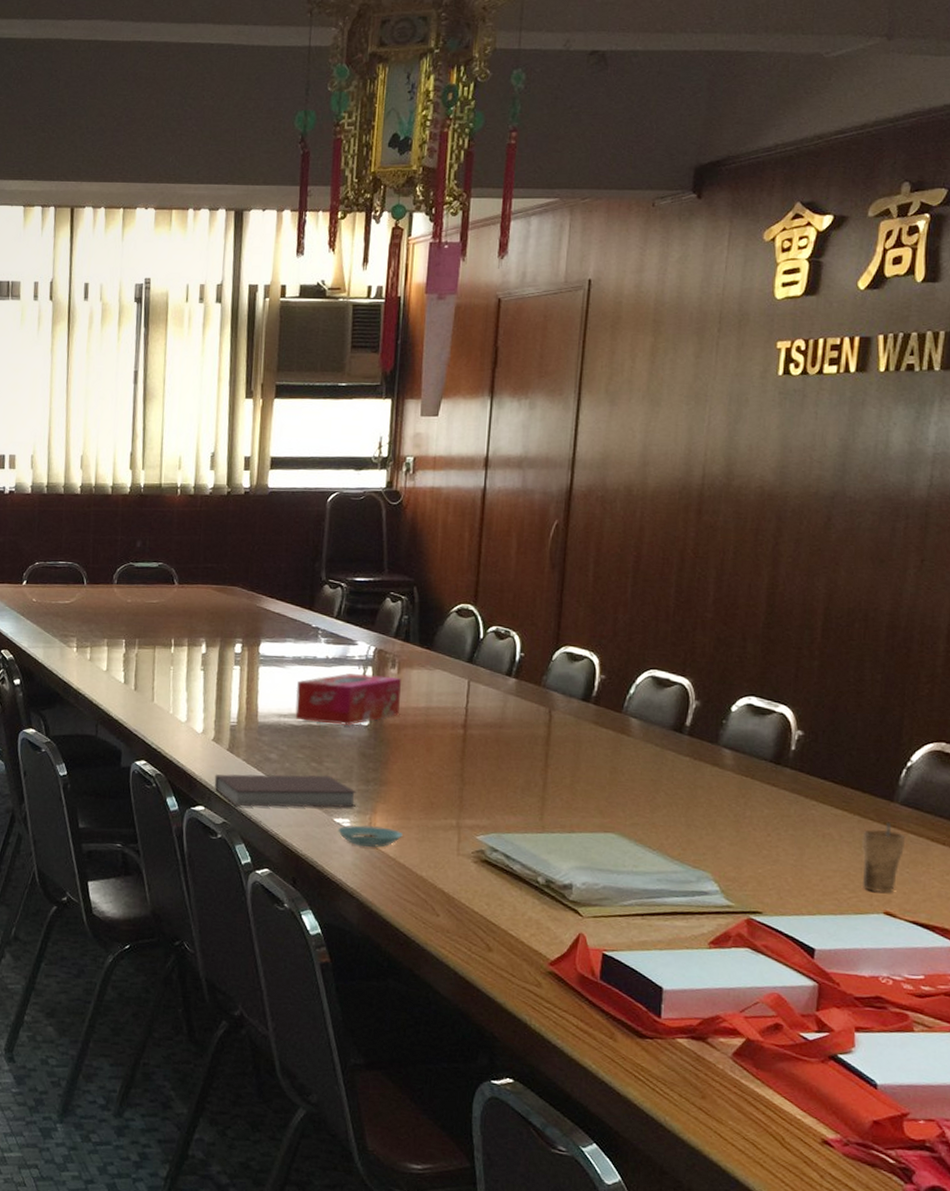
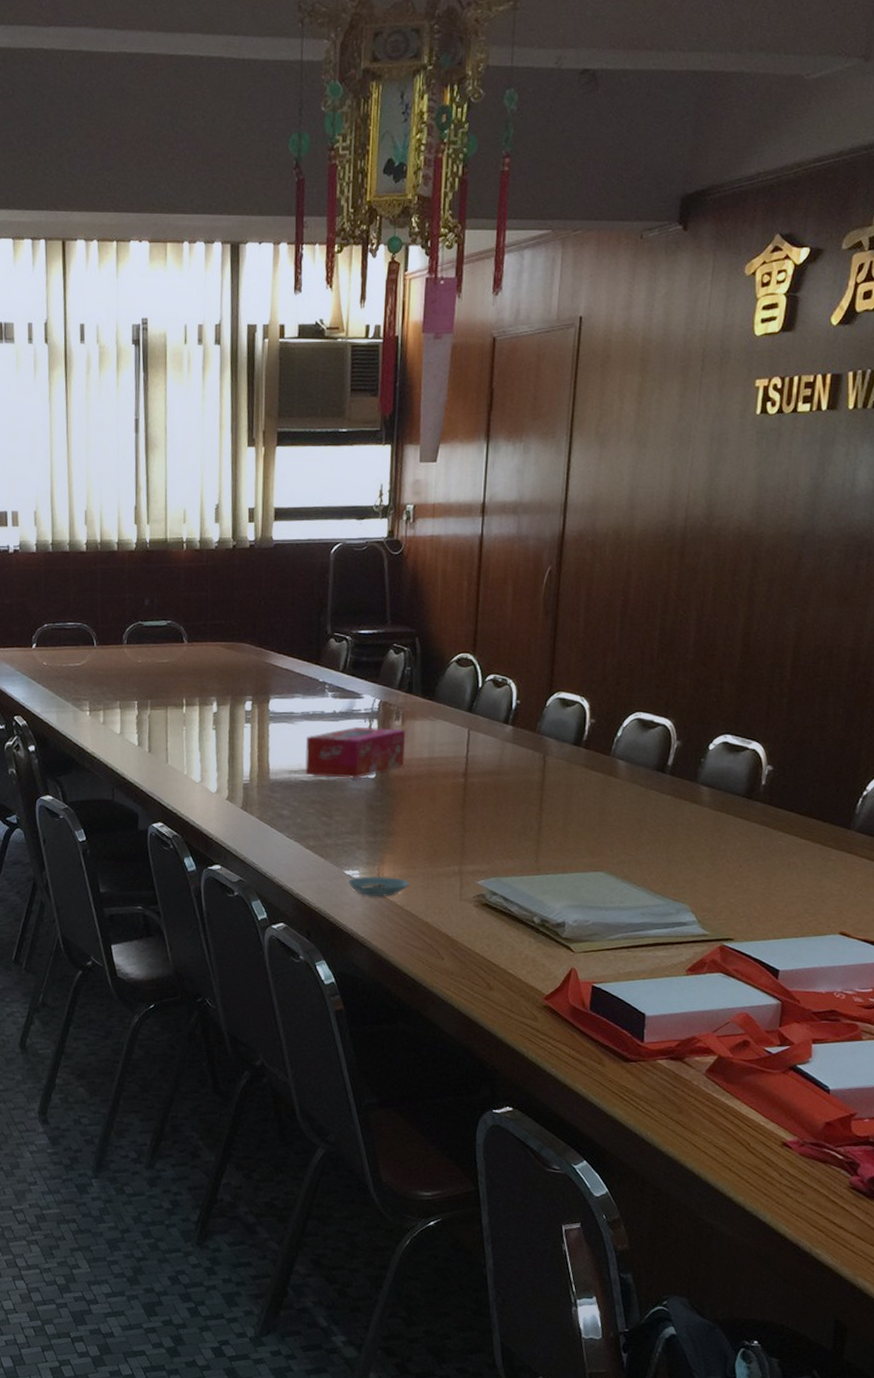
notebook: present [214,774,357,808] -> none [229,829,365,864]
cup: present [862,822,906,893] -> none [822,848,860,914]

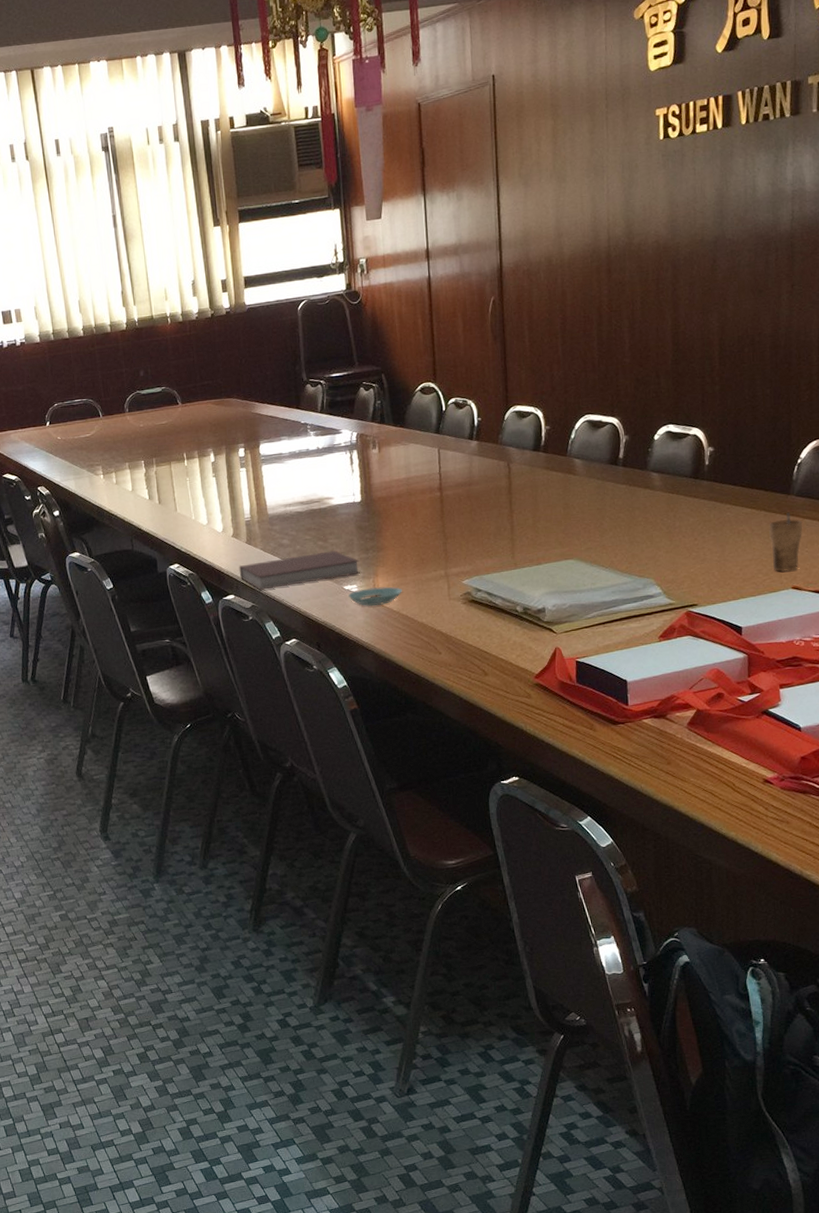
notebook: none [229,829,365,864] -> present [239,550,360,590]
tissue box: present [305,727,405,779] -> none [295,456,385,507]
cup: none [822,848,860,914] -> present [769,512,803,572]

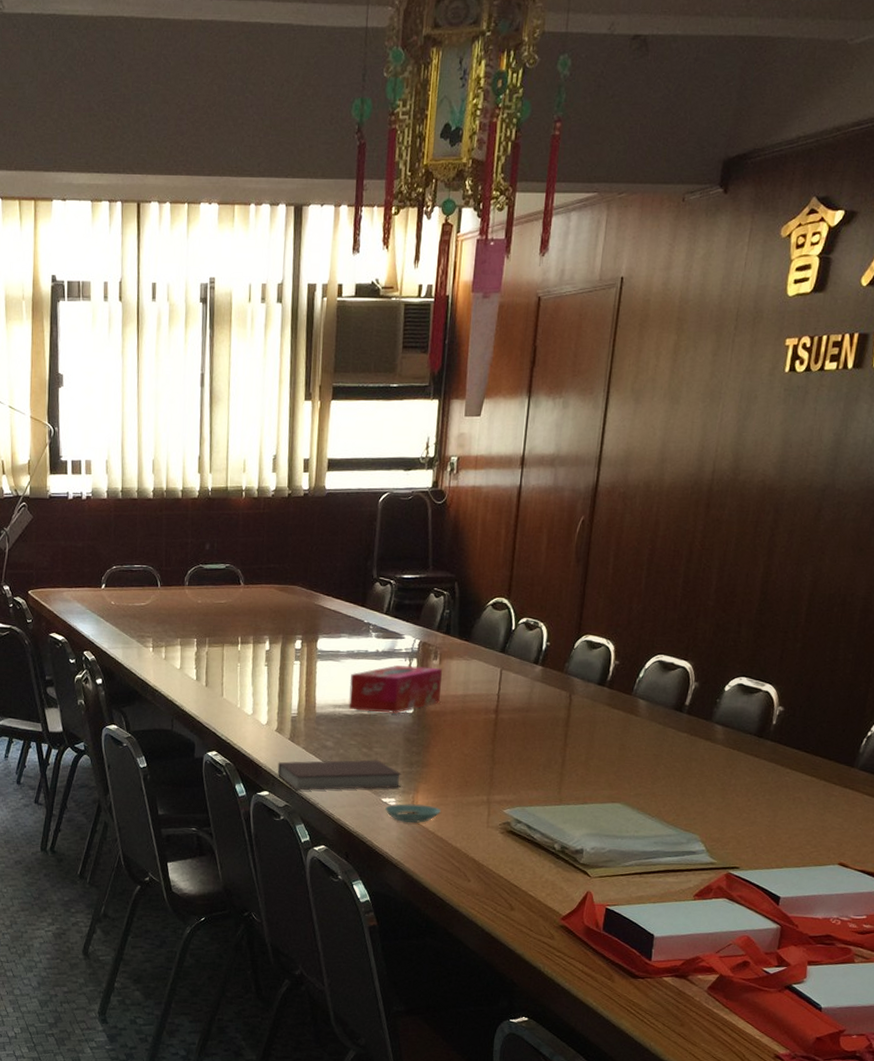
tissue box: none [295,456,385,507] -> present [348,665,442,714]
cup: present [769,512,803,572] -> none [823,785,862,847]

